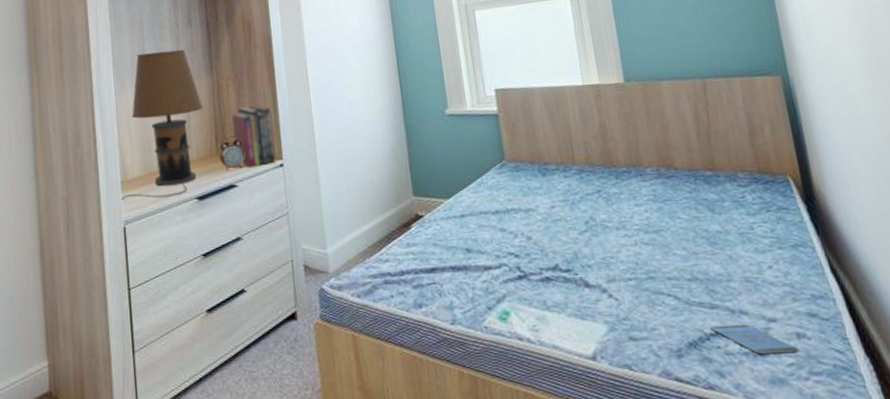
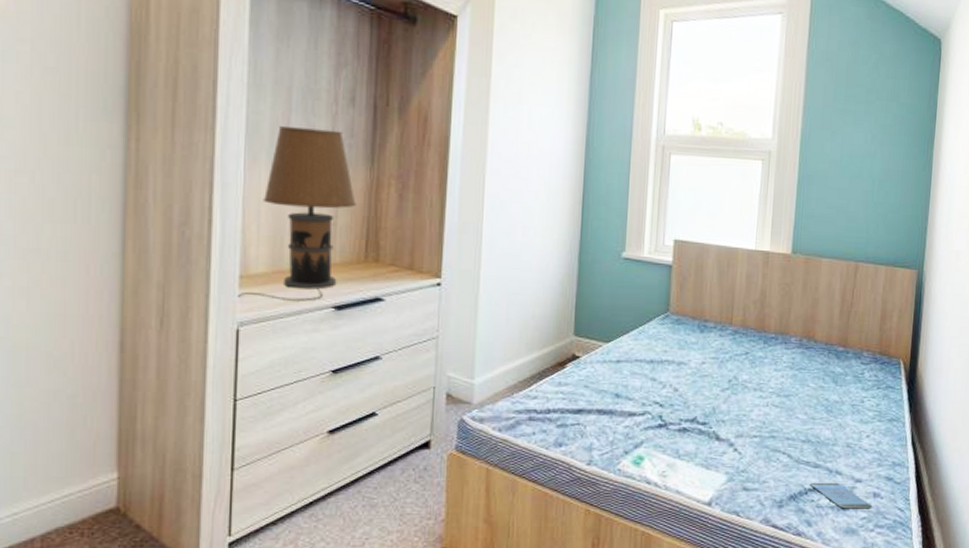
alarm clock: present [218,135,245,171] -> none [367,242,399,282]
books: present [231,104,276,167] -> none [387,211,436,282]

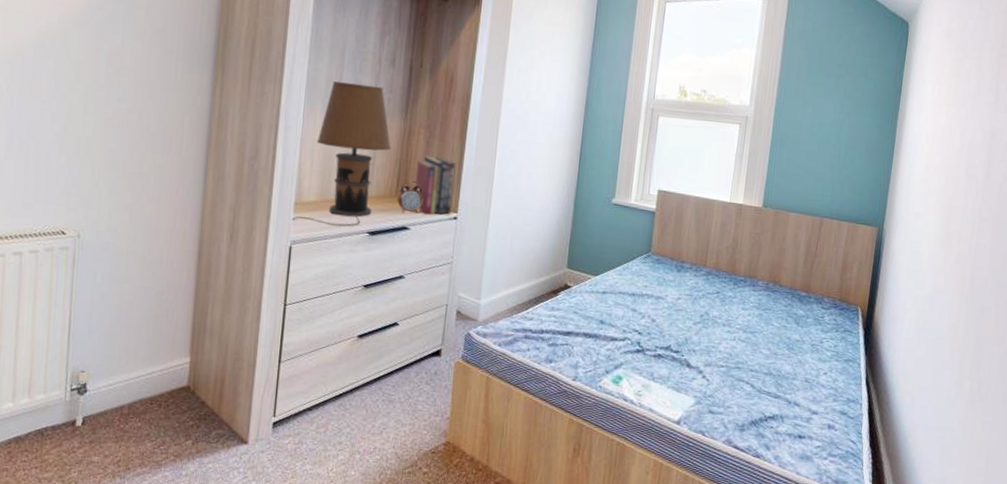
alarm clock: none [367,242,399,282] -> present [397,180,423,213]
books: none [387,211,436,282] -> present [414,156,456,215]
smartphone: present [810,482,873,509] -> none [770,411,827,439]

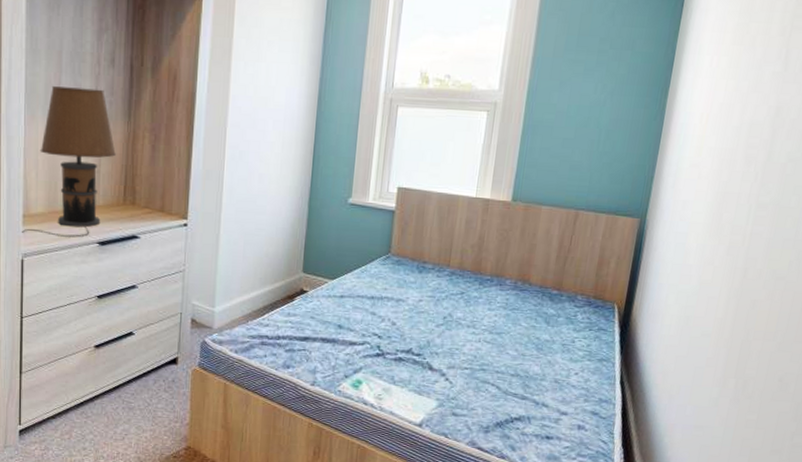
alarm clock: present [397,180,423,213] -> none [126,188,152,222]
books: present [414,156,456,215] -> none [142,160,184,222]

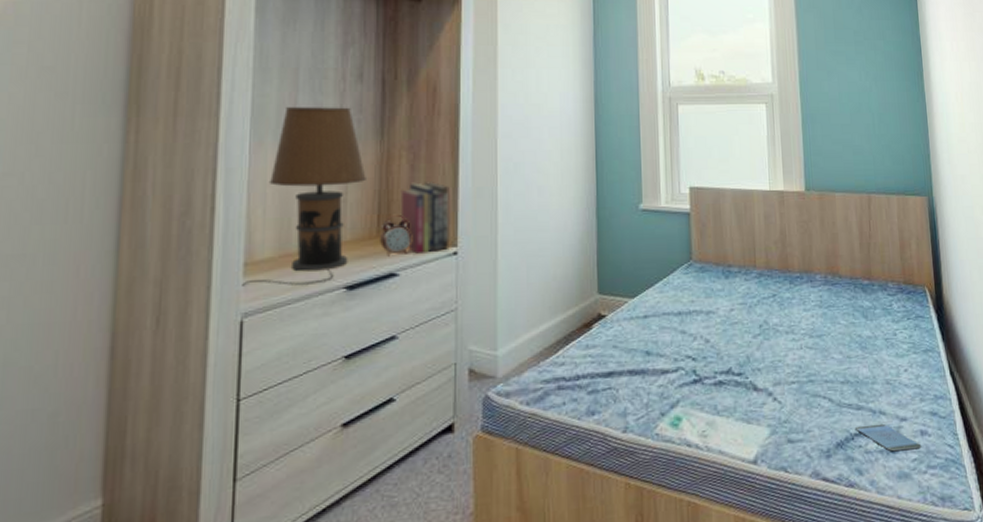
alarm clock: none [126,188,152,222] -> present [380,215,413,257]
books: none [142,160,184,222] -> present [400,180,450,254]
smartphone: none [516,412,576,440] -> present [856,423,922,452]

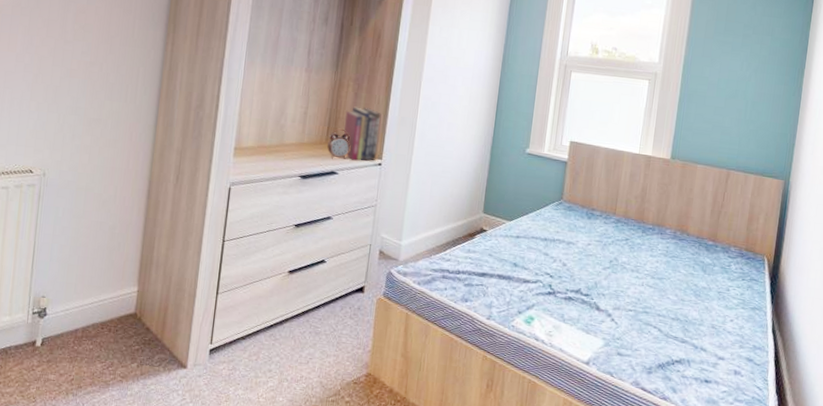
table lamp: present [242,107,366,286] -> none [232,38,323,170]
smartphone: present [856,423,922,452] -> none [677,355,733,385]

